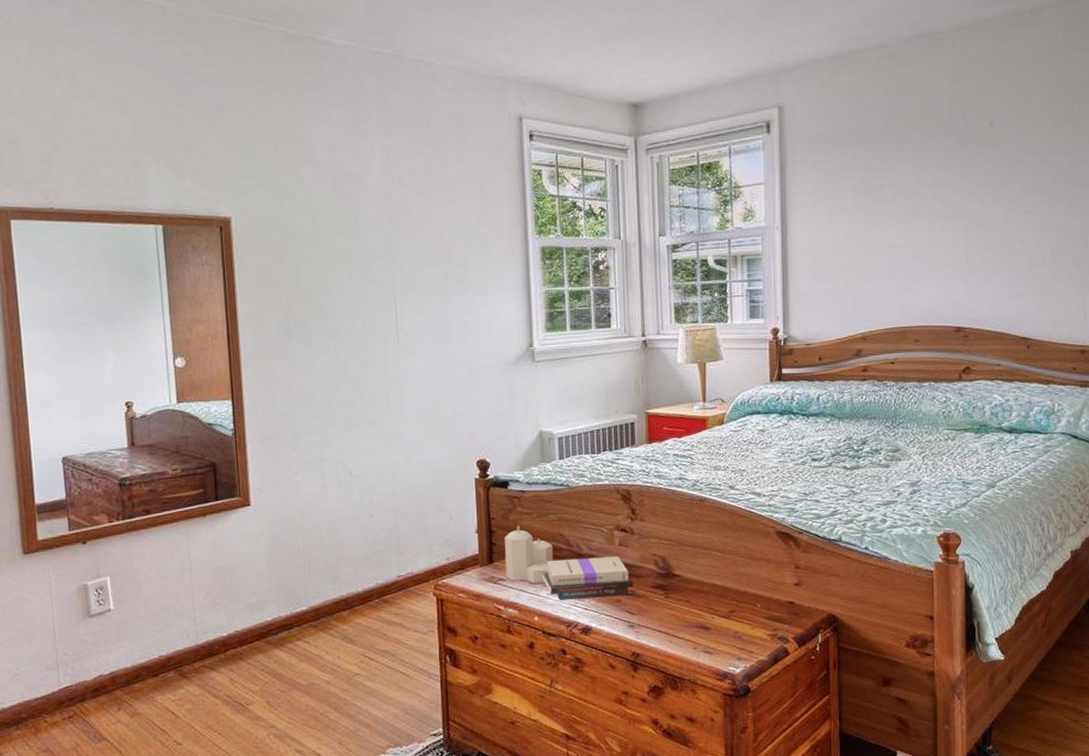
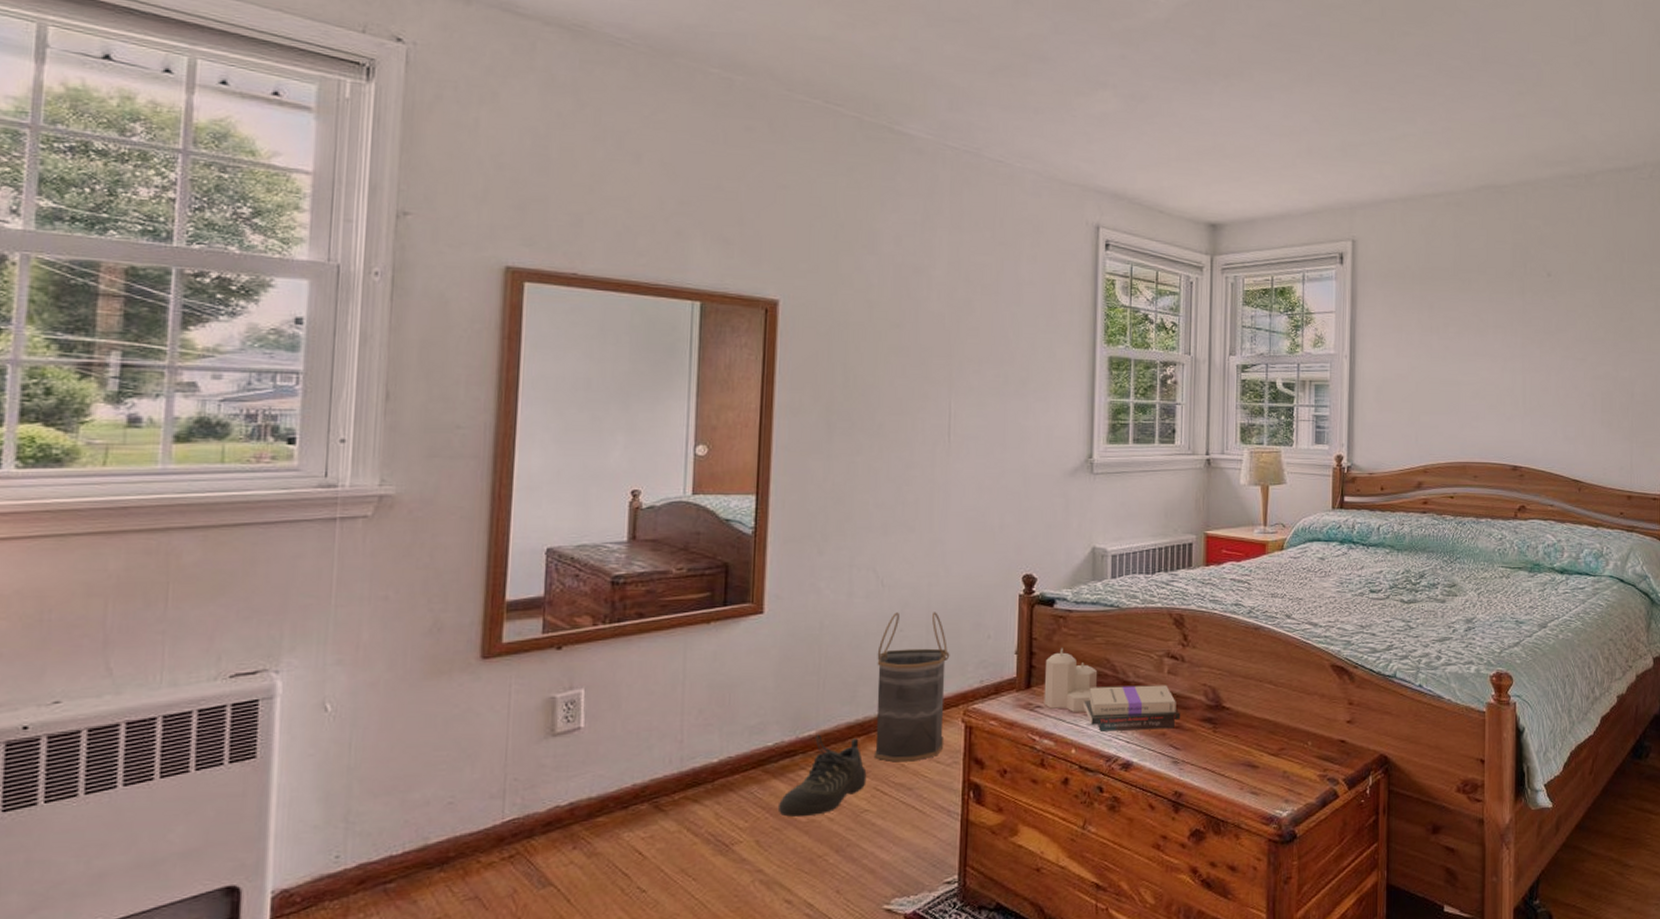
shoe: none [281,609,355,681] -> present [777,734,867,818]
basket: none [353,498,420,632] -> present [873,612,950,763]

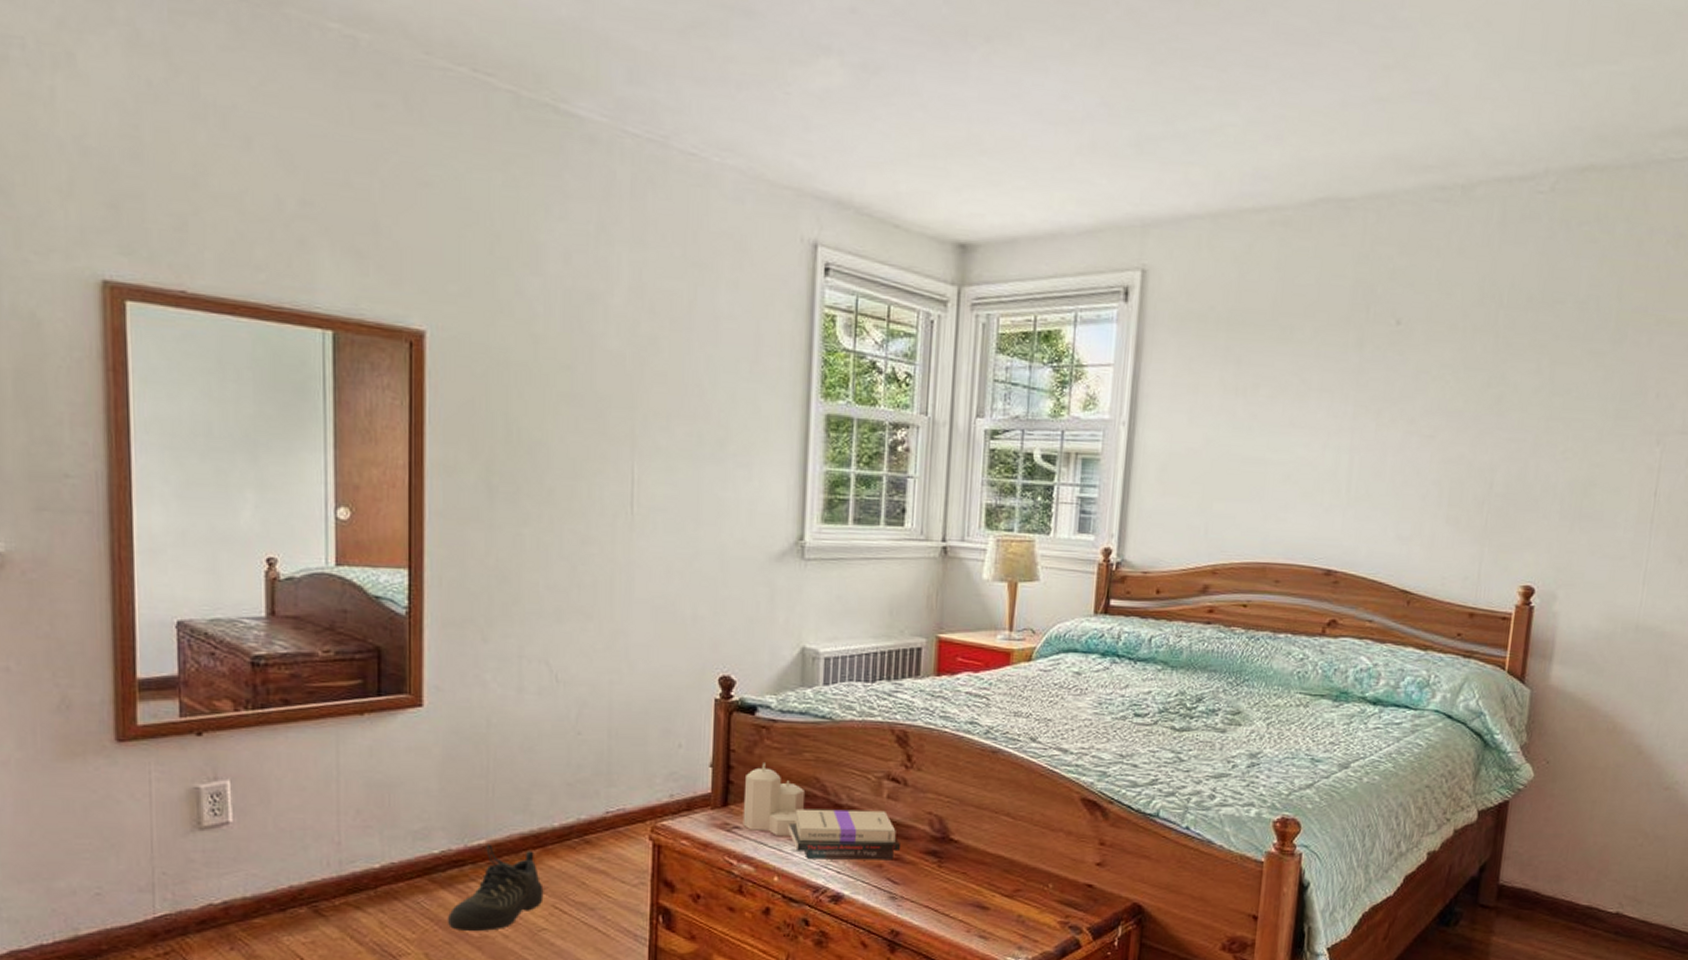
basket: present [873,612,950,763] -> none [551,712,635,880]

